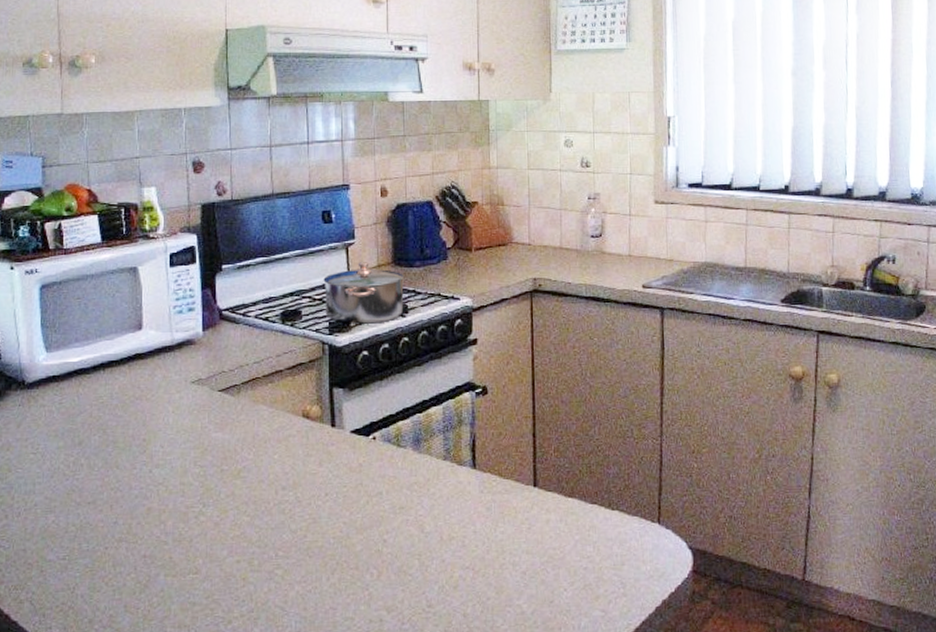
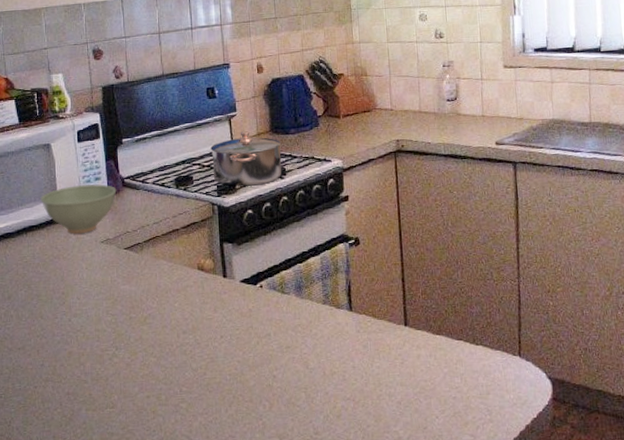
bowl: none [123,316,213,372] -> present [40,184,117,234]

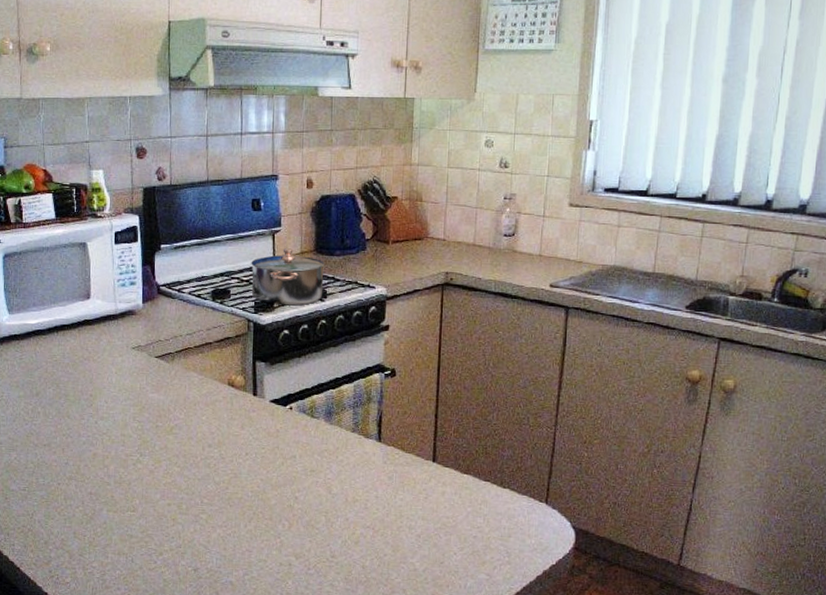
bowl: present [40,184,117,234] -> none [73,288,152,337]

